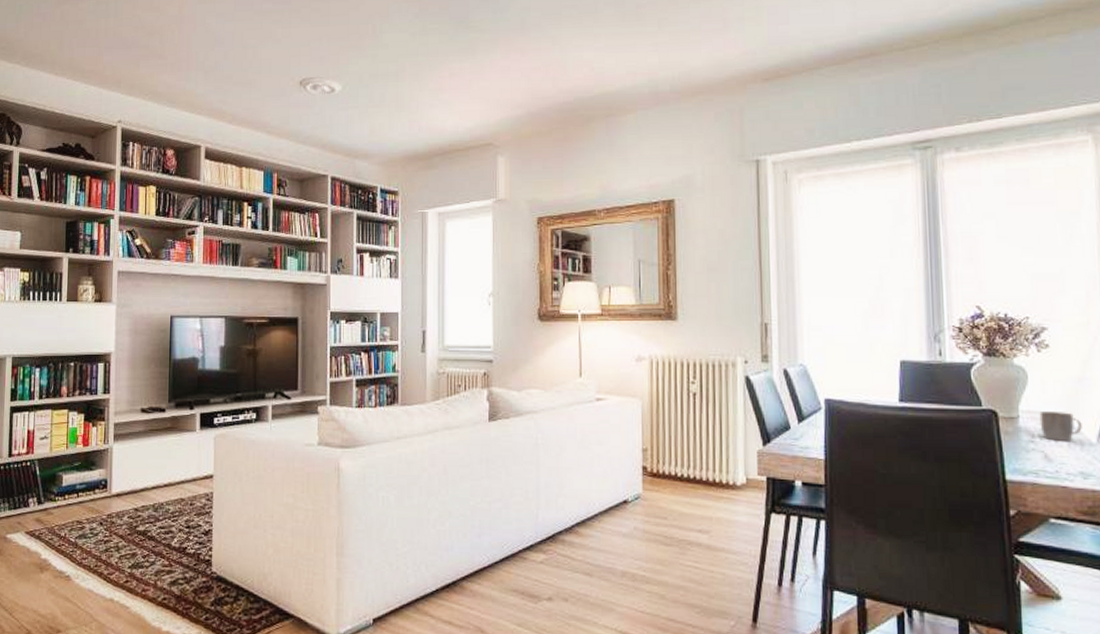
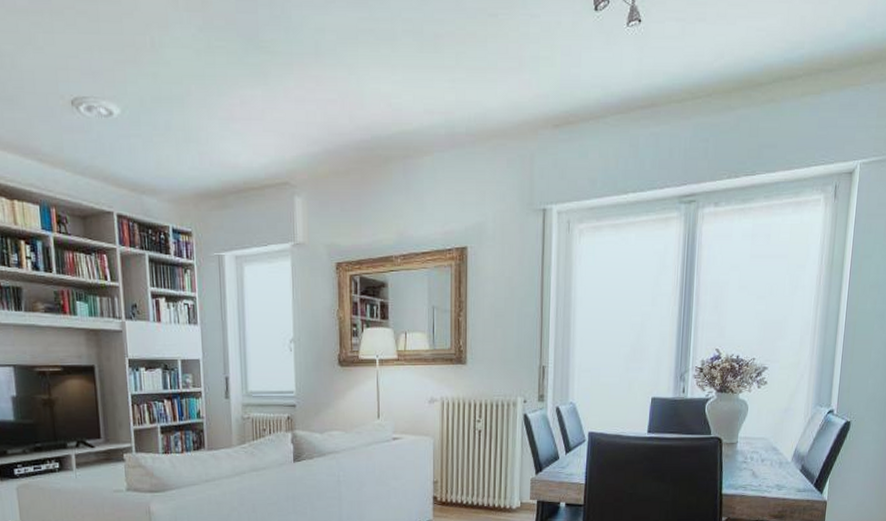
mug: present [1039,412,1082,443] -> none [752,437,783,462]

